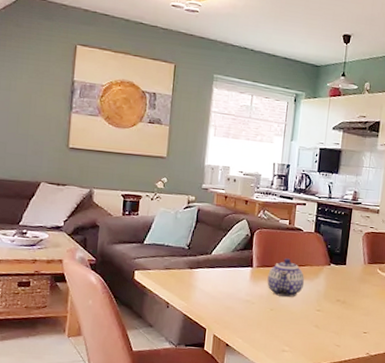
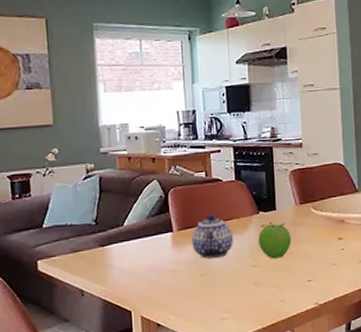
fruit: none [325,274,356,308] -> present [258,222,292,259]

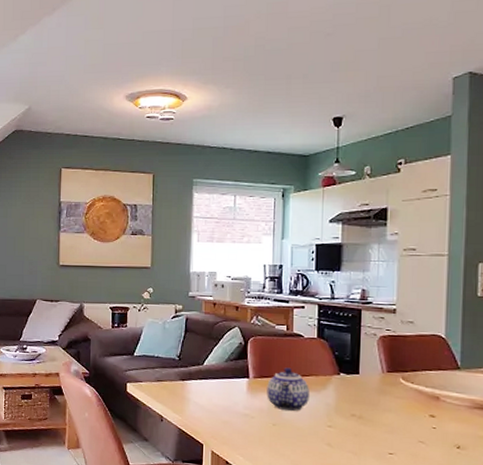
fruit: present [258,222,292,259] -> none [335,385,374,424]

